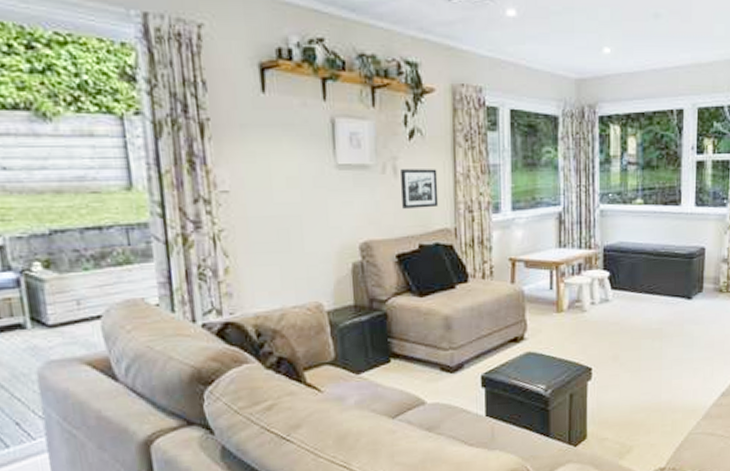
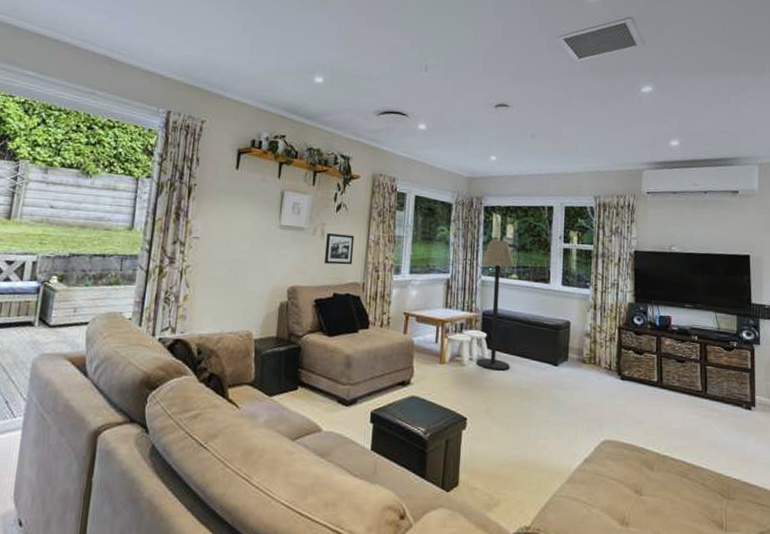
floor lamp: none [598,158,639,312] -> present [476,240,515,371]

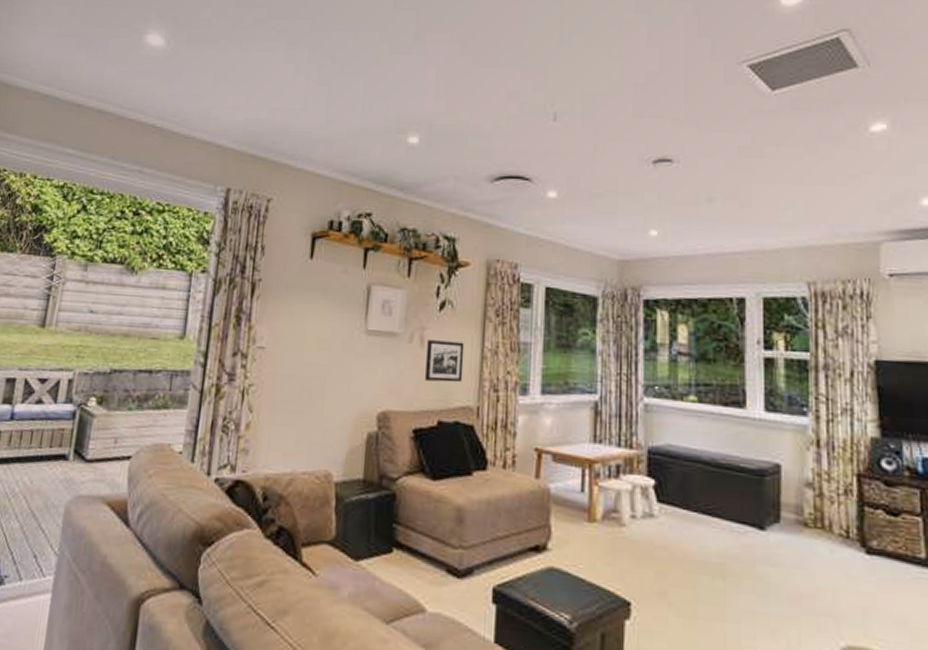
floor lamp: present [476,240,515,371] -> none [642,346,692,535]

